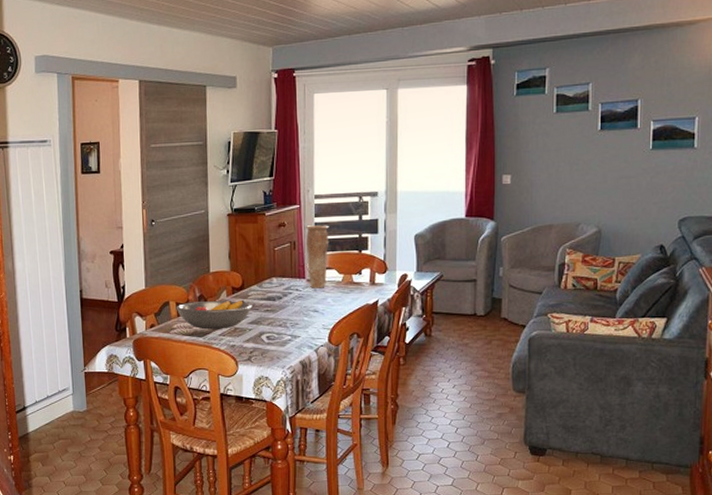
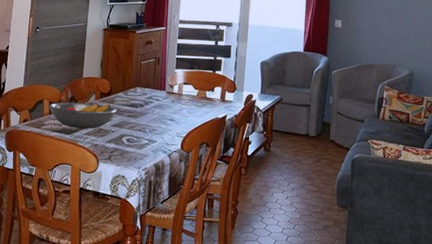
vase: present [305,225,329,289] -> none [168,45,189,101]

